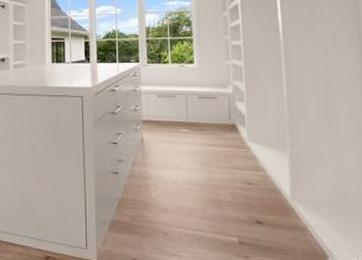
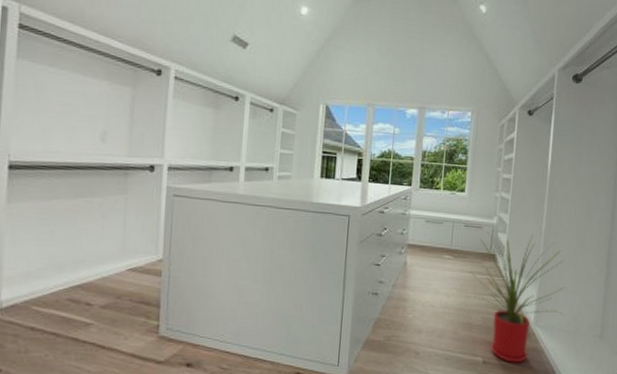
house plant: none [211,100,327,243] -> present [470,232,566,363]

